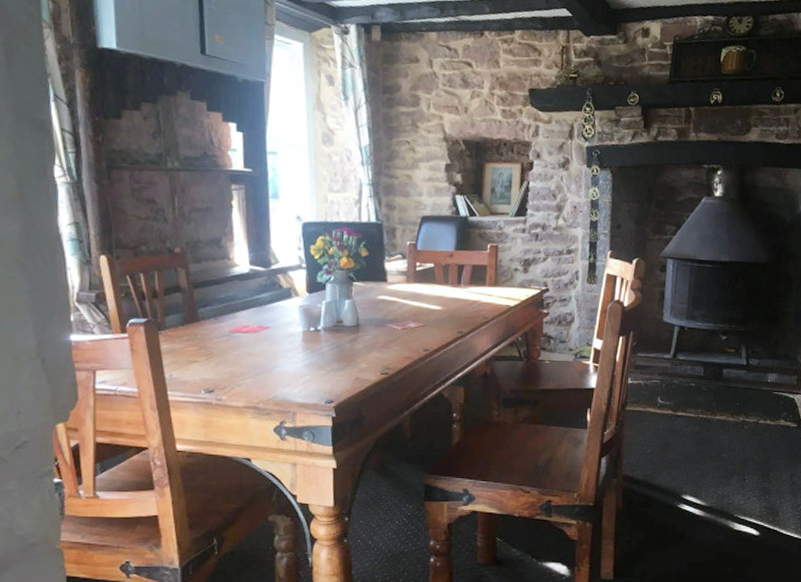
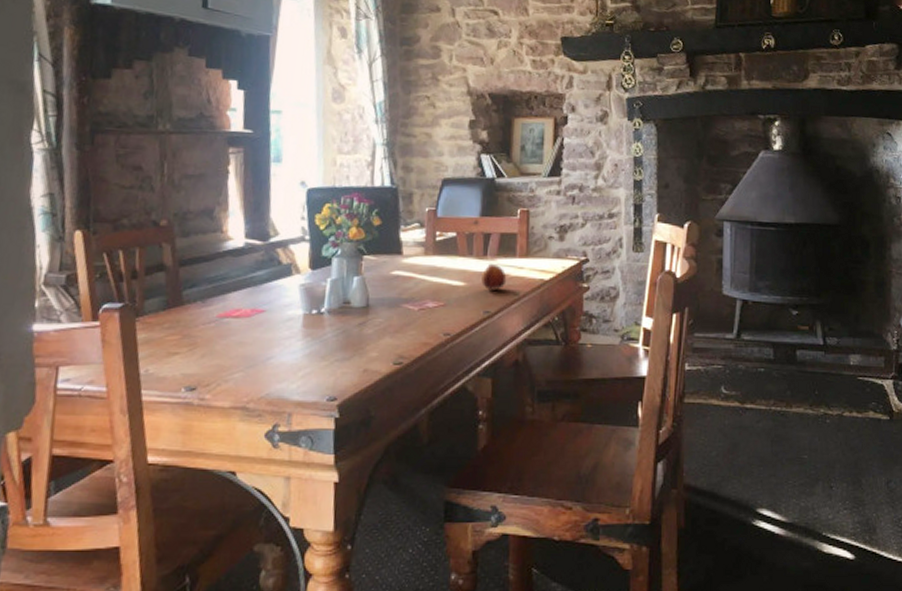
fruit: none [455,291,478,314] -> present [480,263,507,290]

